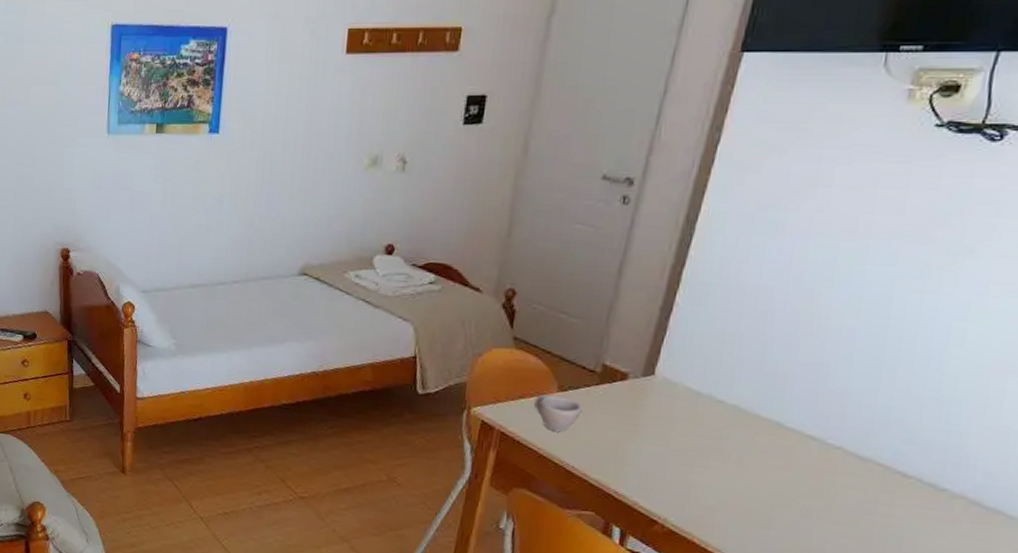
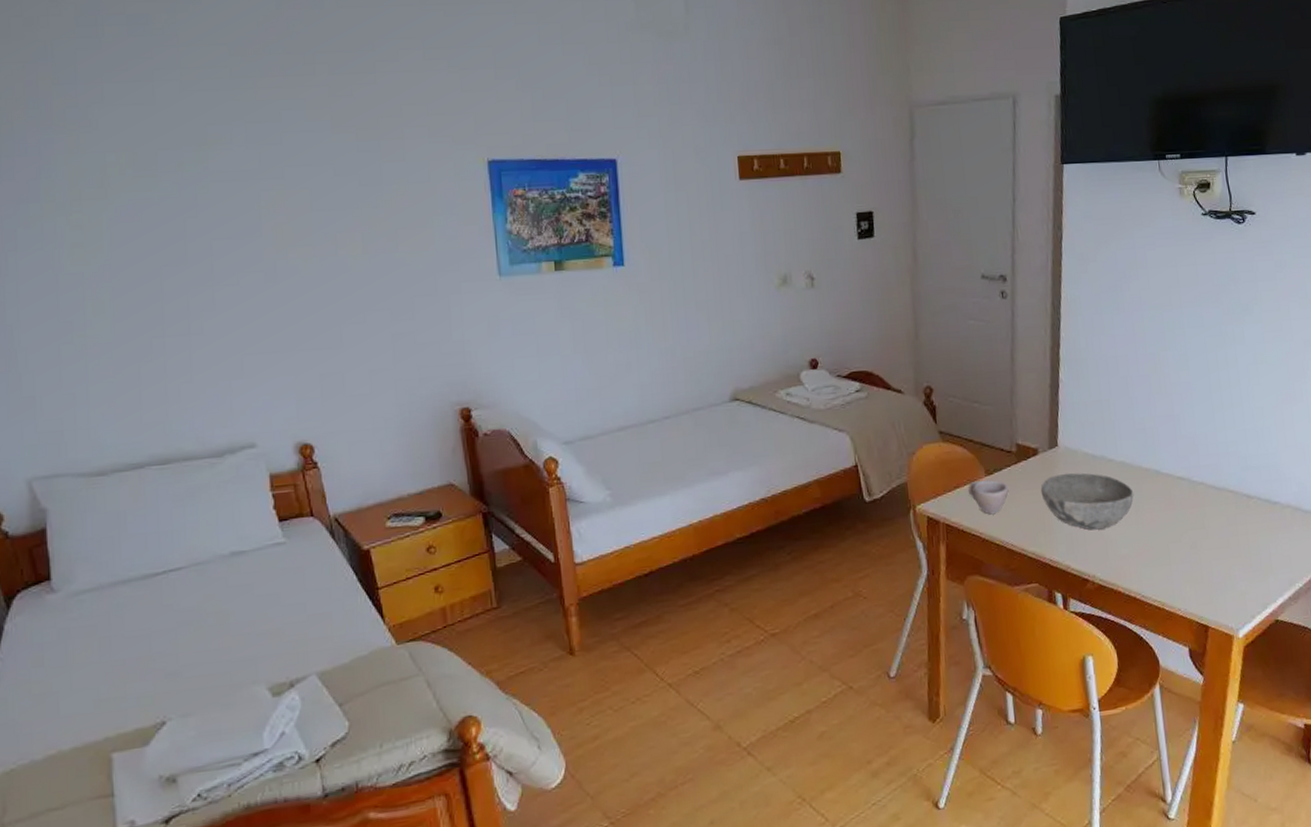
bowl: none [620,405,741,474] -> present [1040,473,1134,530]

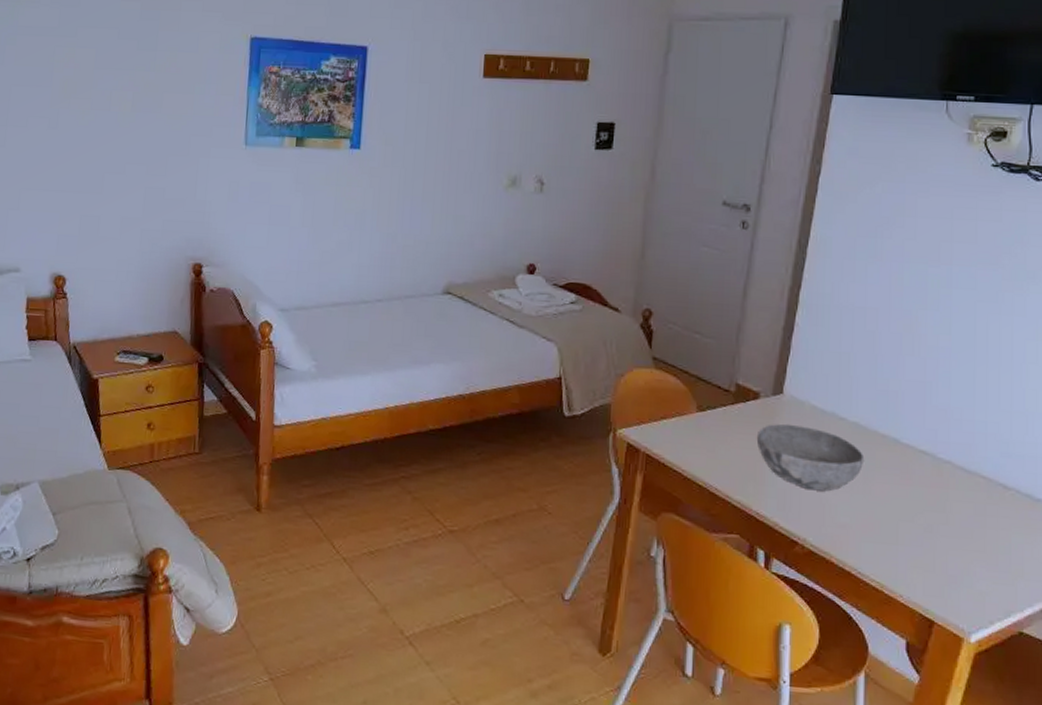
cup: present [968,480,1009,515] -> none [676,415,721,454]

